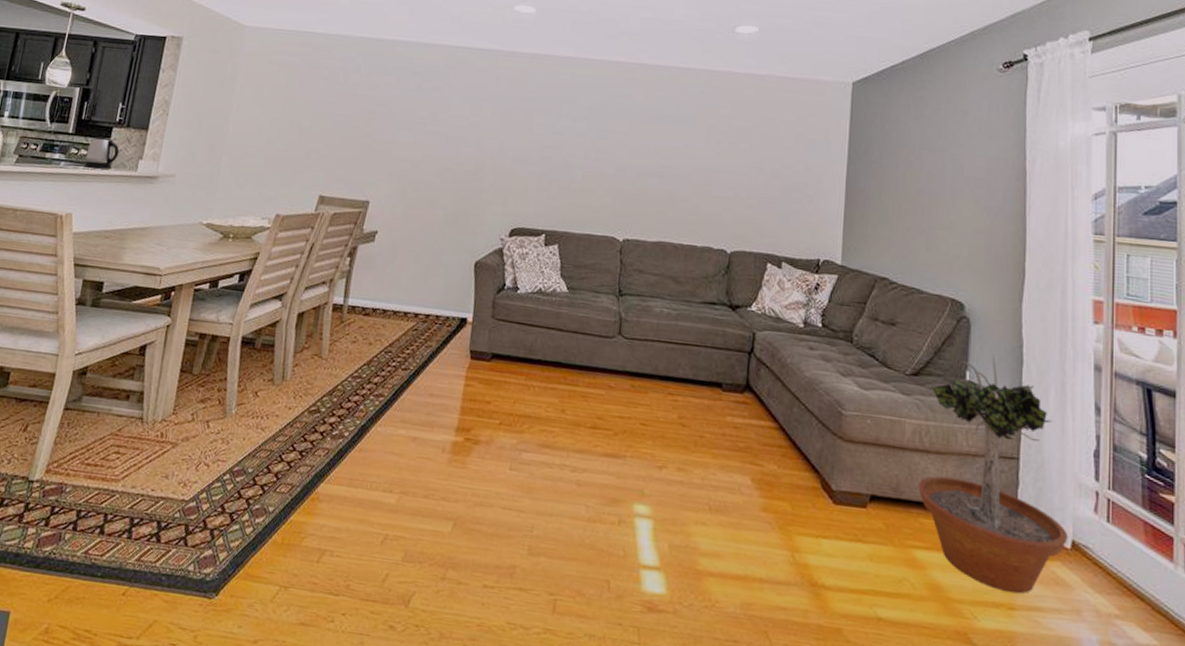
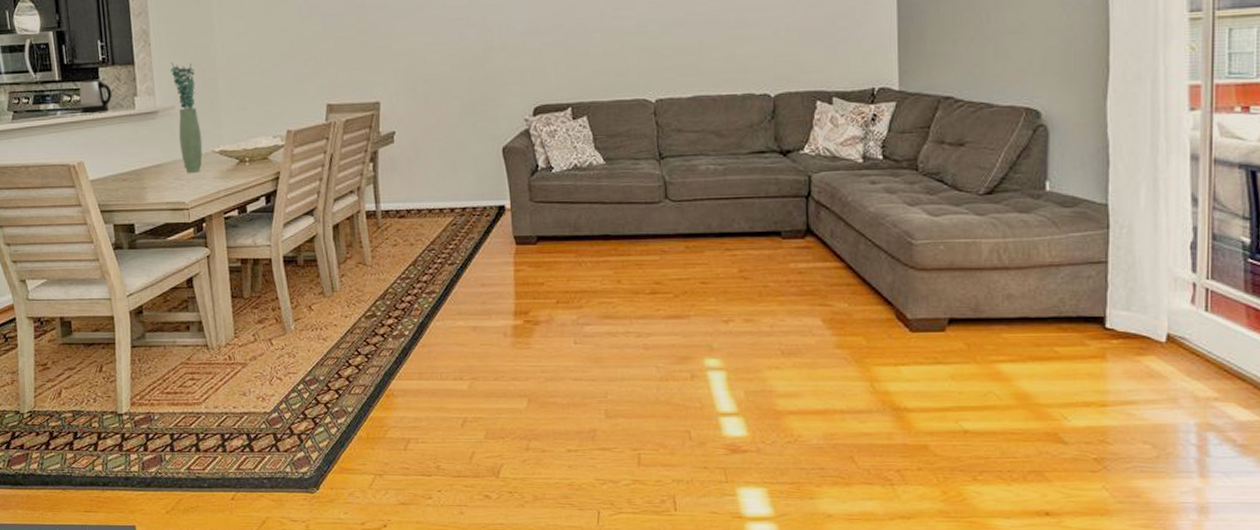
vase: none [168,133,203,242] -> present [170,62,203,174]
potted tree: present [918,354,1068,594] -> none [999,159,1162,391]

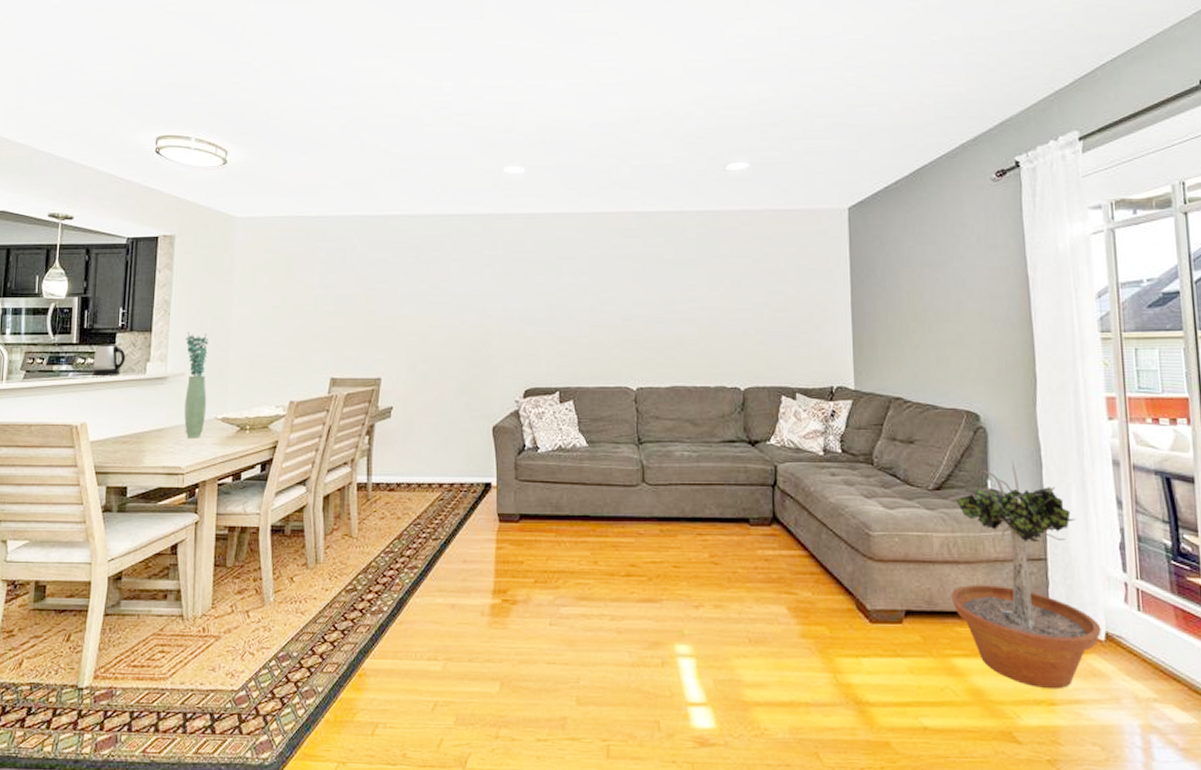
potted tree: none [999,159,1162,391] -> present [950,460,1101,689]

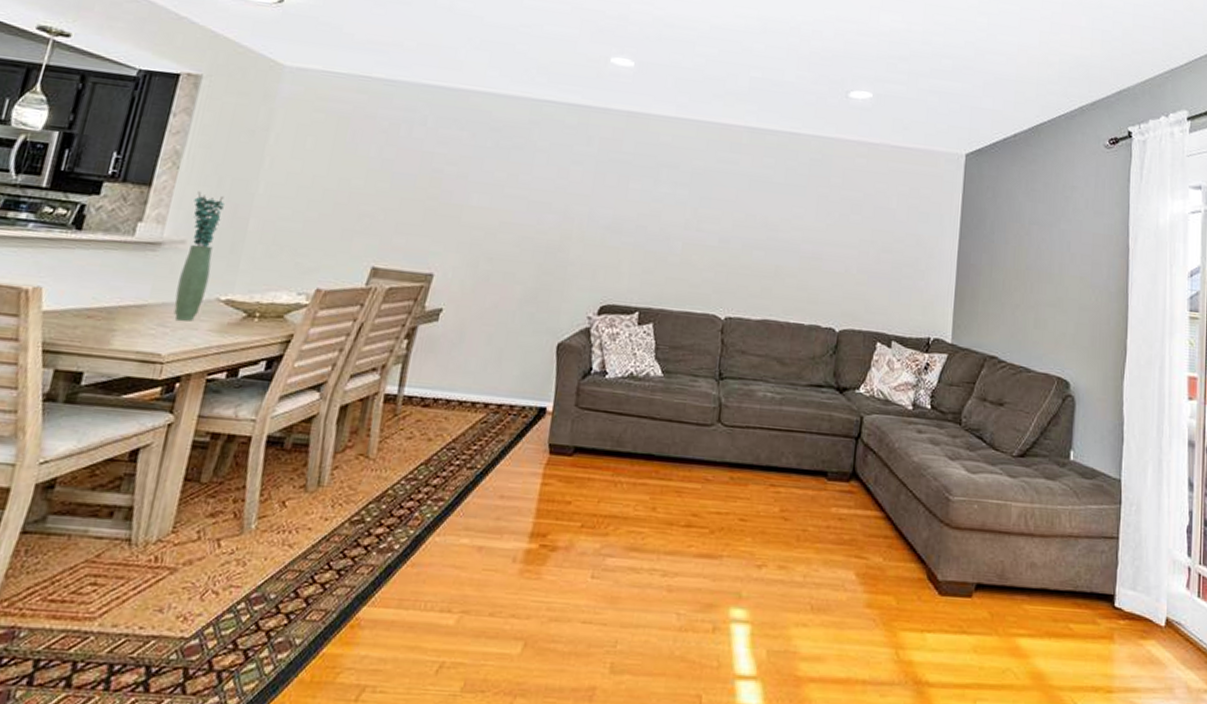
kettle: present [92,344,126,377] -> none [60,192,112,234]
potted tree: present [950,460,1101,689] -> none [1022,432,1162,676]

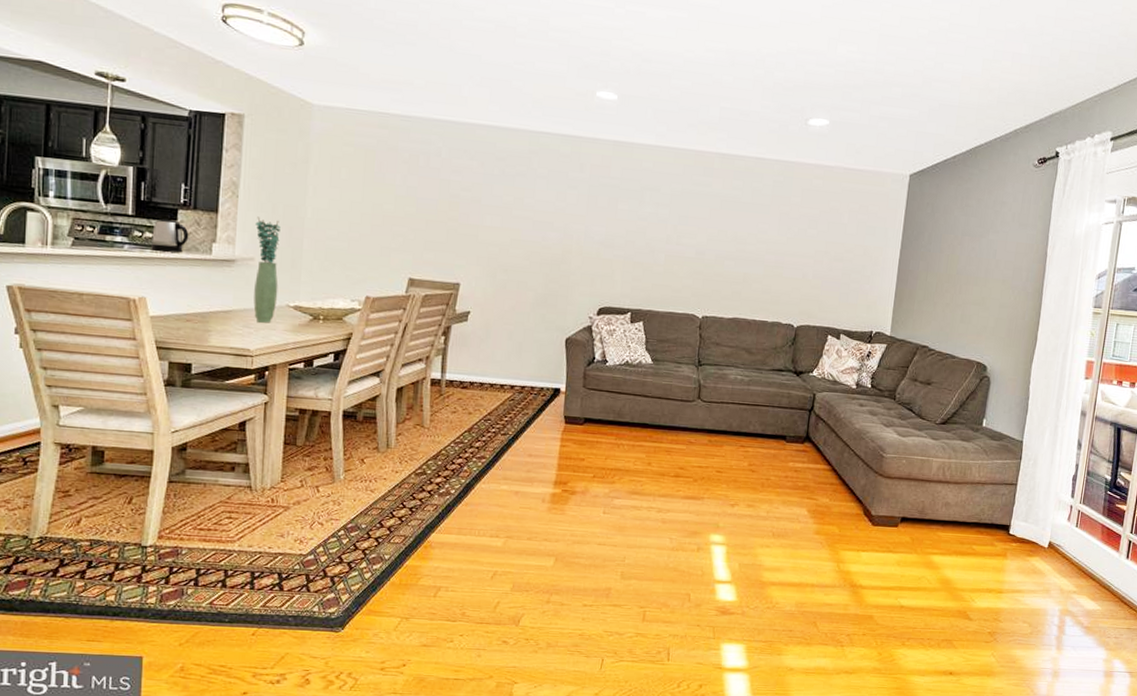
kettle: none [60,192,112,234] -> present [151,219,189,253]

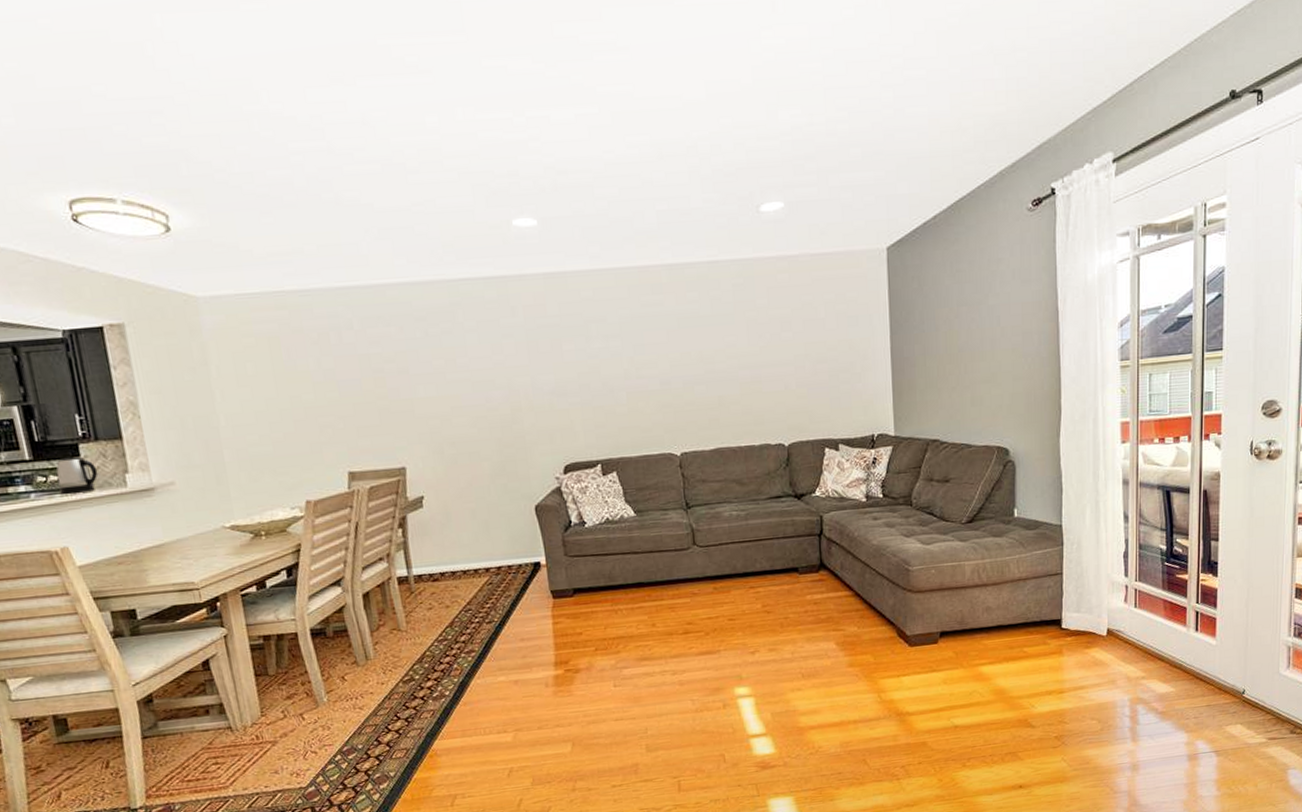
vase: present [253,216,281,324] -> none [166,435,212,553]

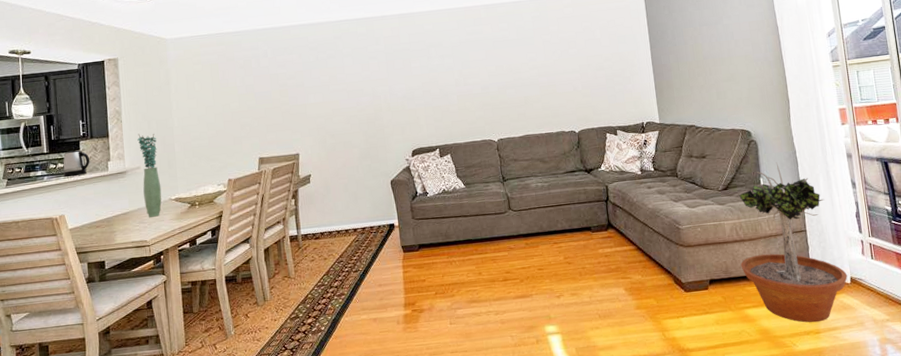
vase: none [166,435,212,553] -> present [137,133,162,218]
potted tree: none [979,489,1104,681] -> present [739,162,848,323]

